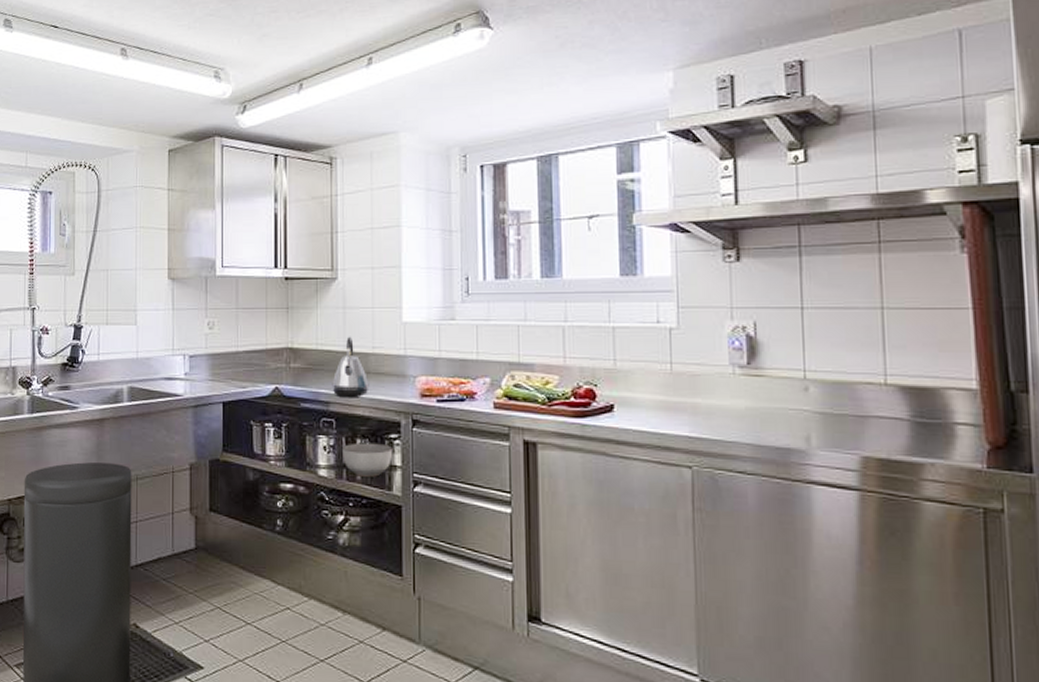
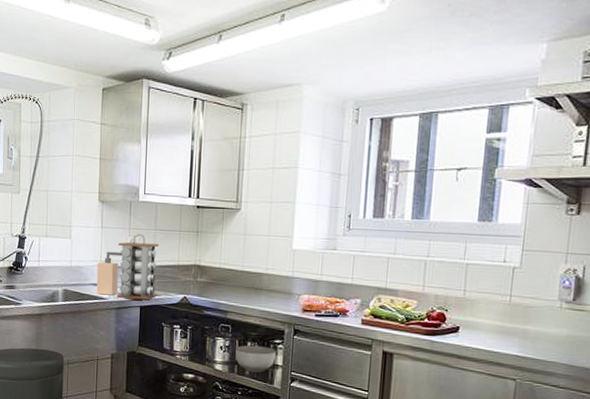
soap dispenser: none [168,337,199,391] -> present [96,251,123,296]
spice rack: none [193,314,243,395] -> present [116,233,159,301]
kettle: present [332,336,369,398] -> none [230,258,261,309]

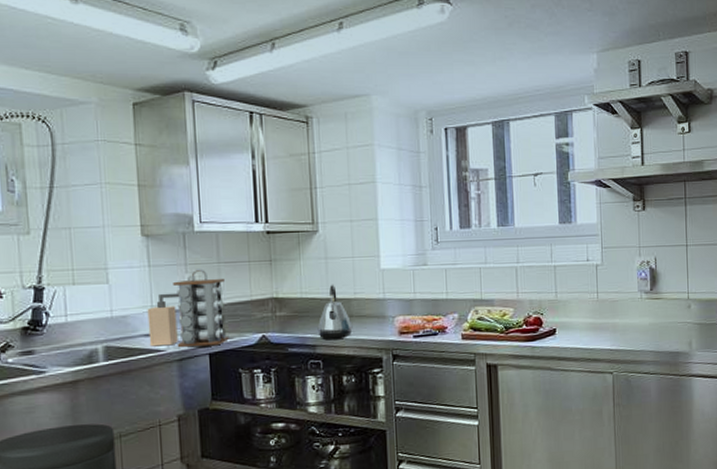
kettle: none [230,258,261,309] -> present [317,284,353,340]
bowl: present [234,345,277,373] -> none [329,378,377,409]

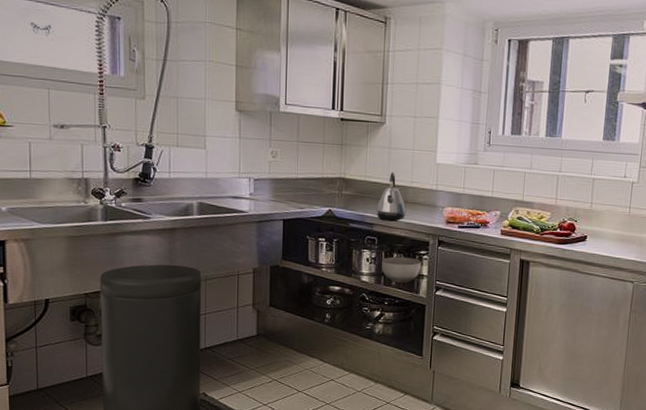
soap dispenser: present [147,292,180,347] -> none [235,162,263,209]
spice rack: present [173,269,229,348] -> none [257,145,302,214]
bowl: none [329,378,377,409] -> present [381,256,422,283]

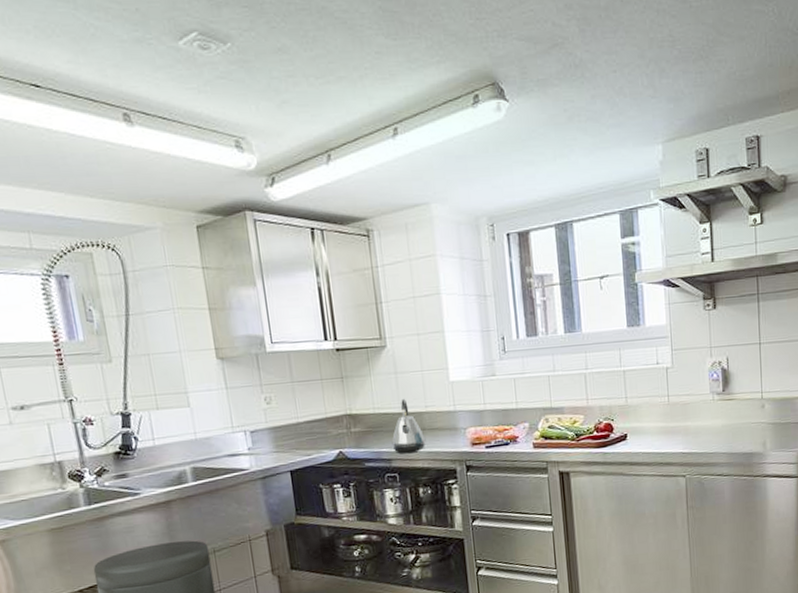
bowl: present [381,256,422,283] -> none [406,489,452,520]

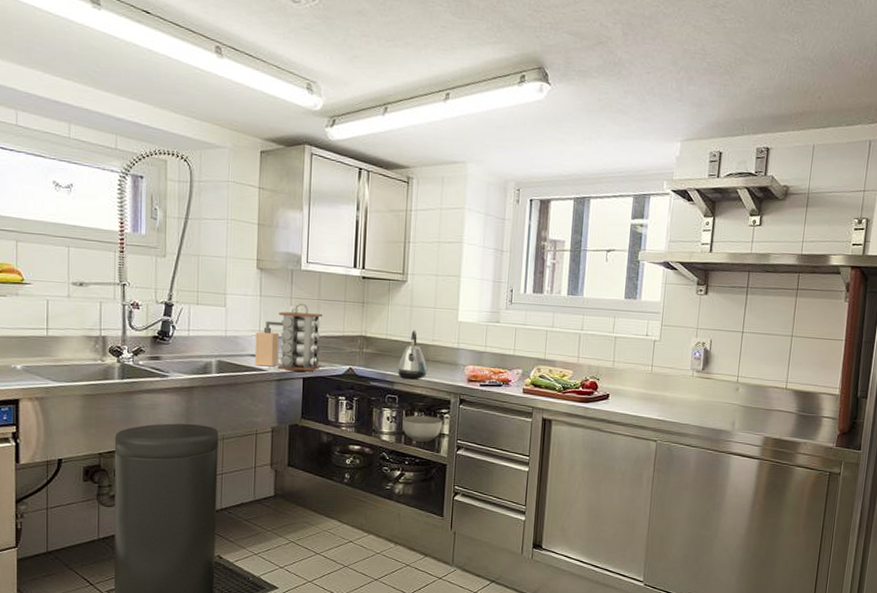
soap dispenser: none [228,413,260,466] -> present [254,320,284,367]
spice rack: none [250,389,308,467] -> present [277,303,323,372]
bowl: none [406,489,452,520] -> present [401,415,443,442]

